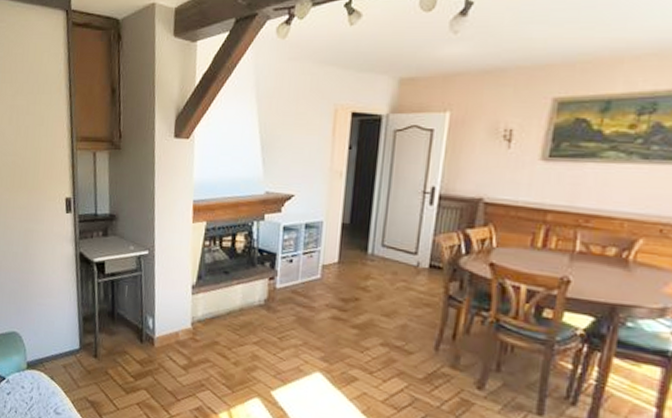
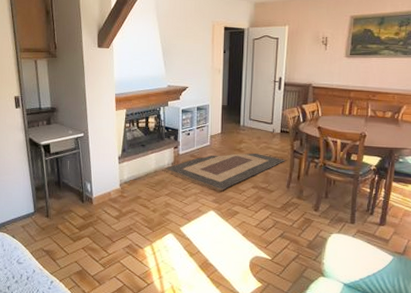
rug: none [252,292,436,346] -> present [163,153,287,192]

